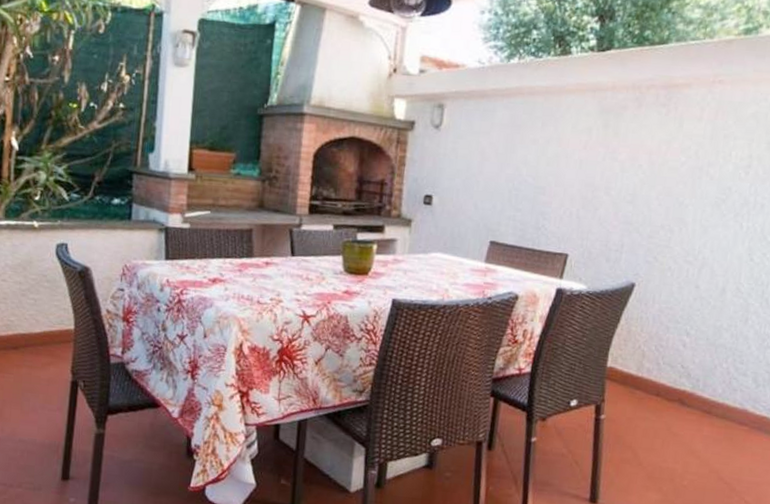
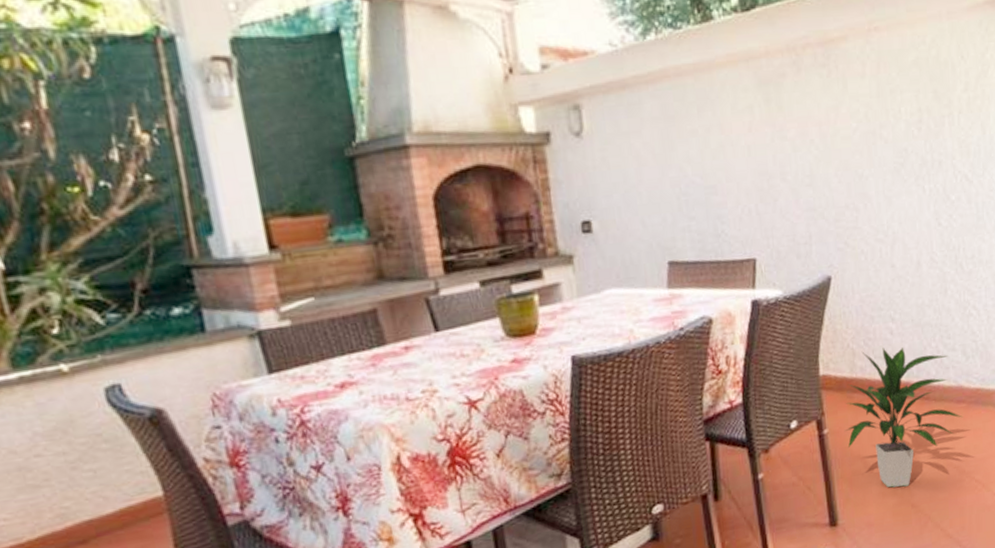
indoor plant: none [621,355,743,487] -> present [845,348,963,488]

